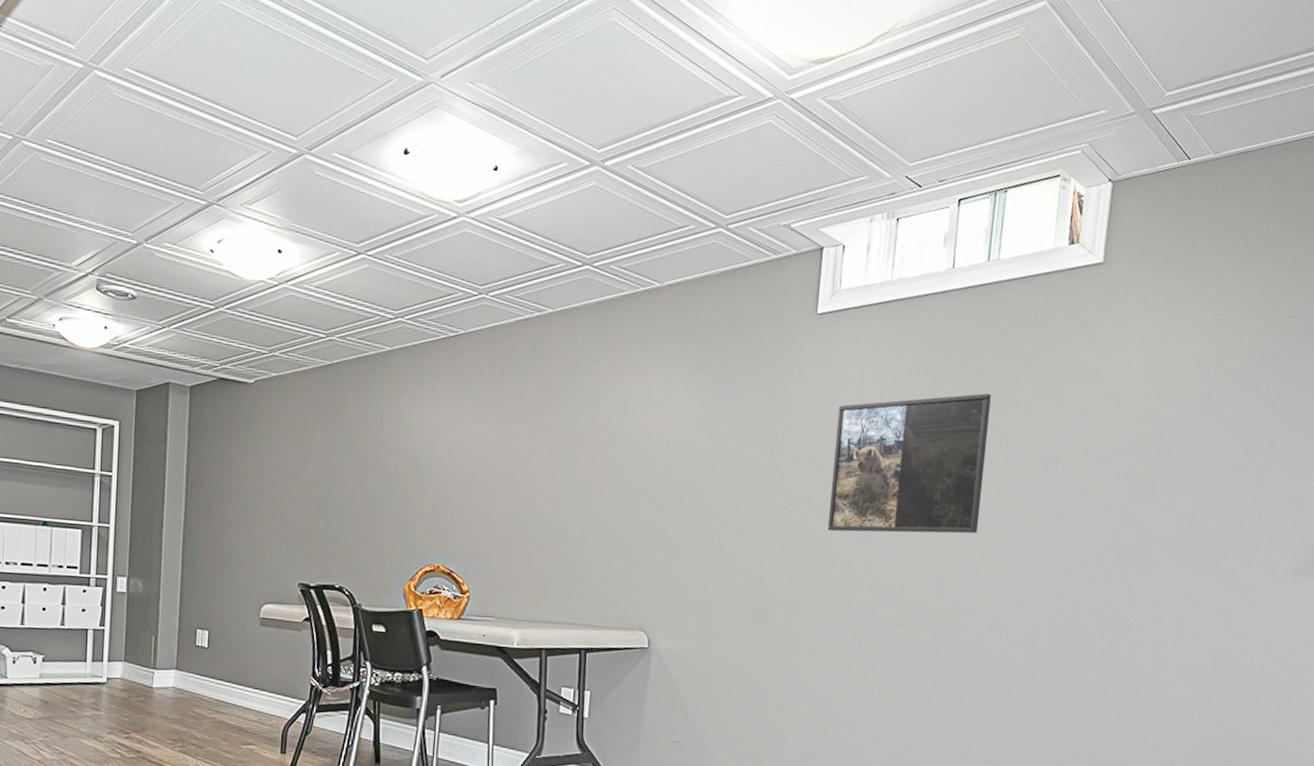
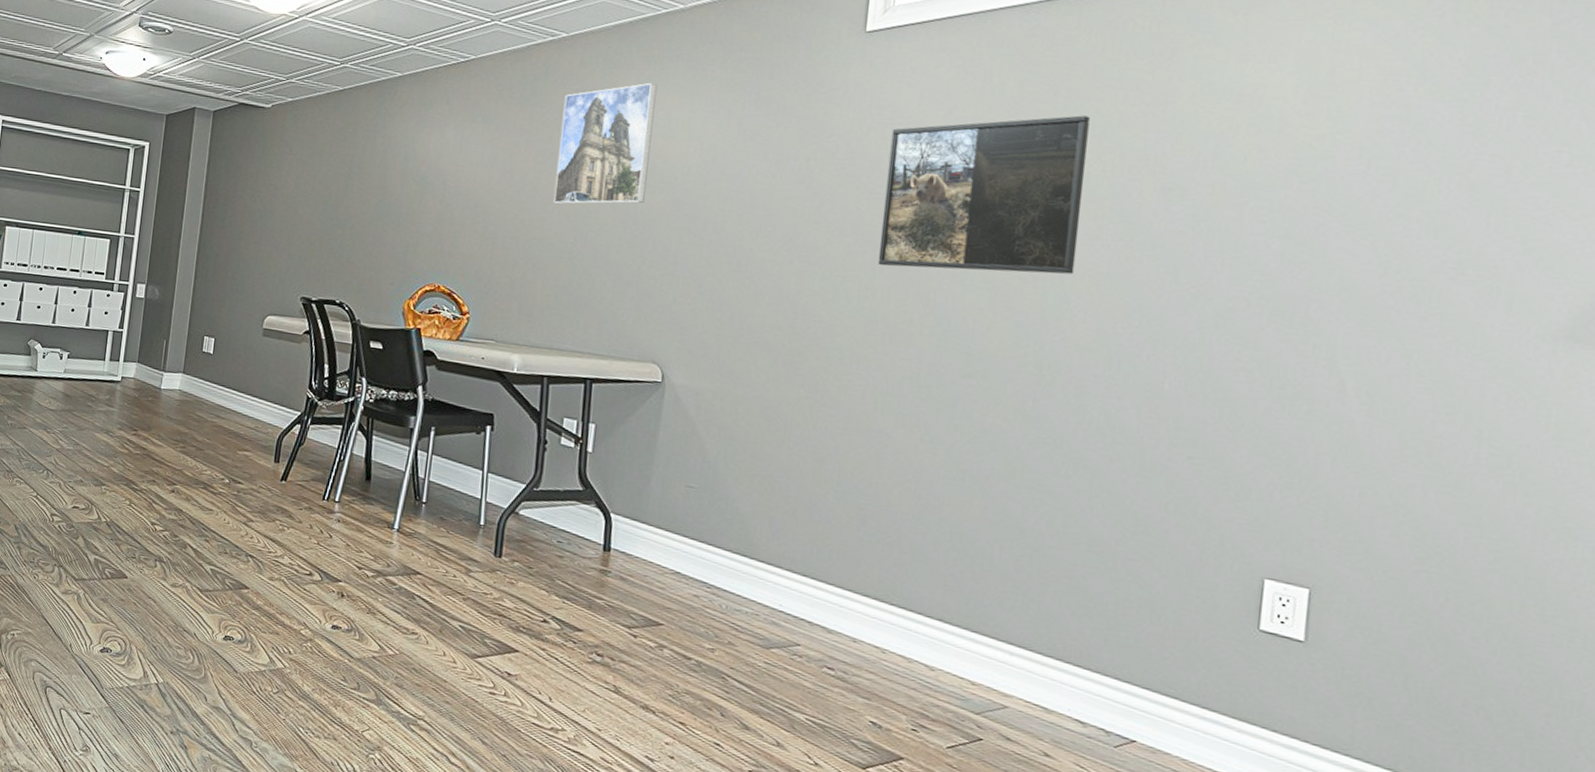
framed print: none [545,360,638,481] -> present [553,82,657,205]

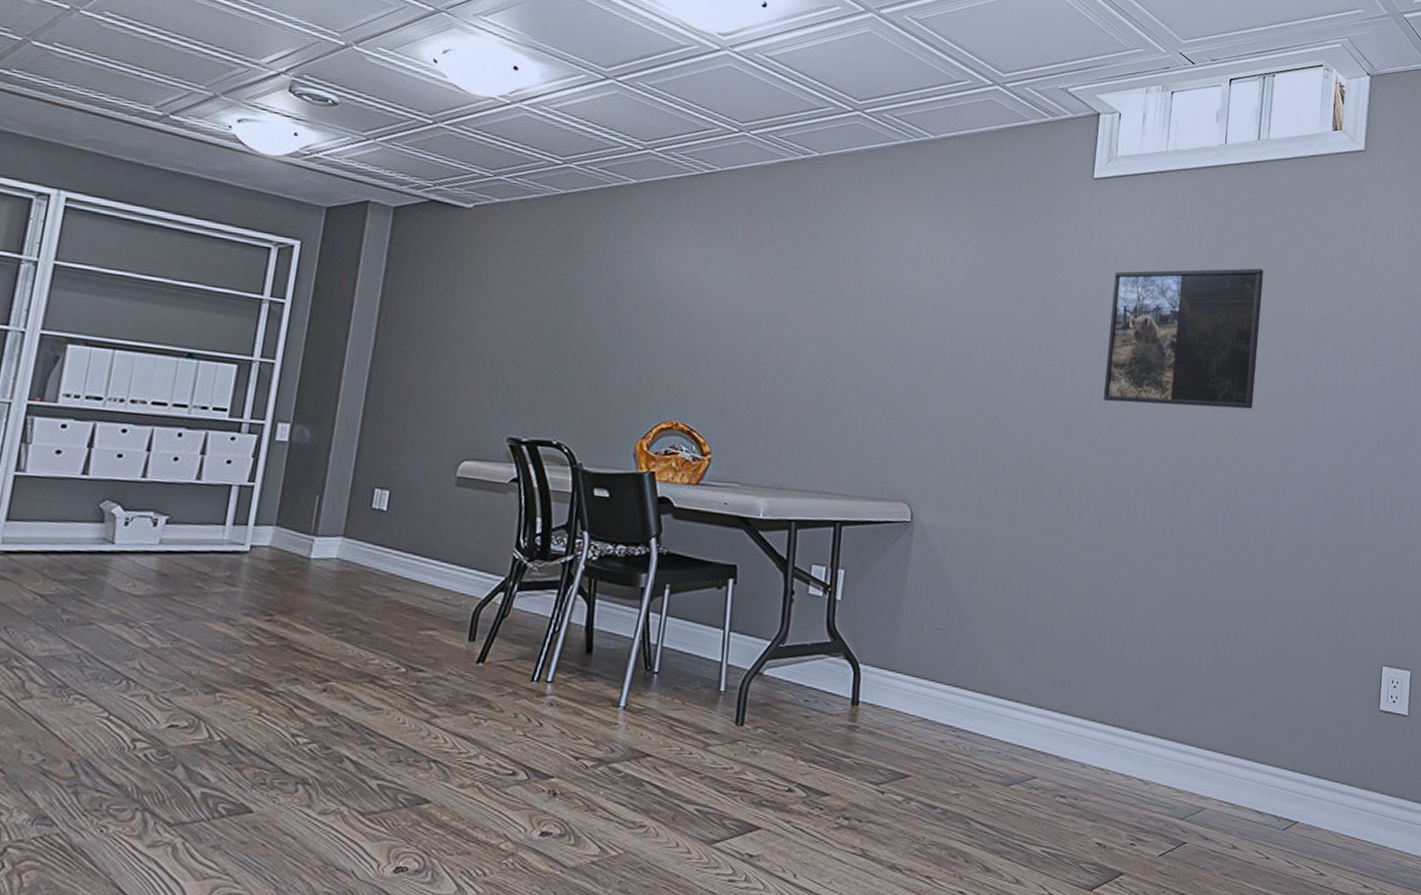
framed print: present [553,82,657,205] -> none [803,211,909,336]

